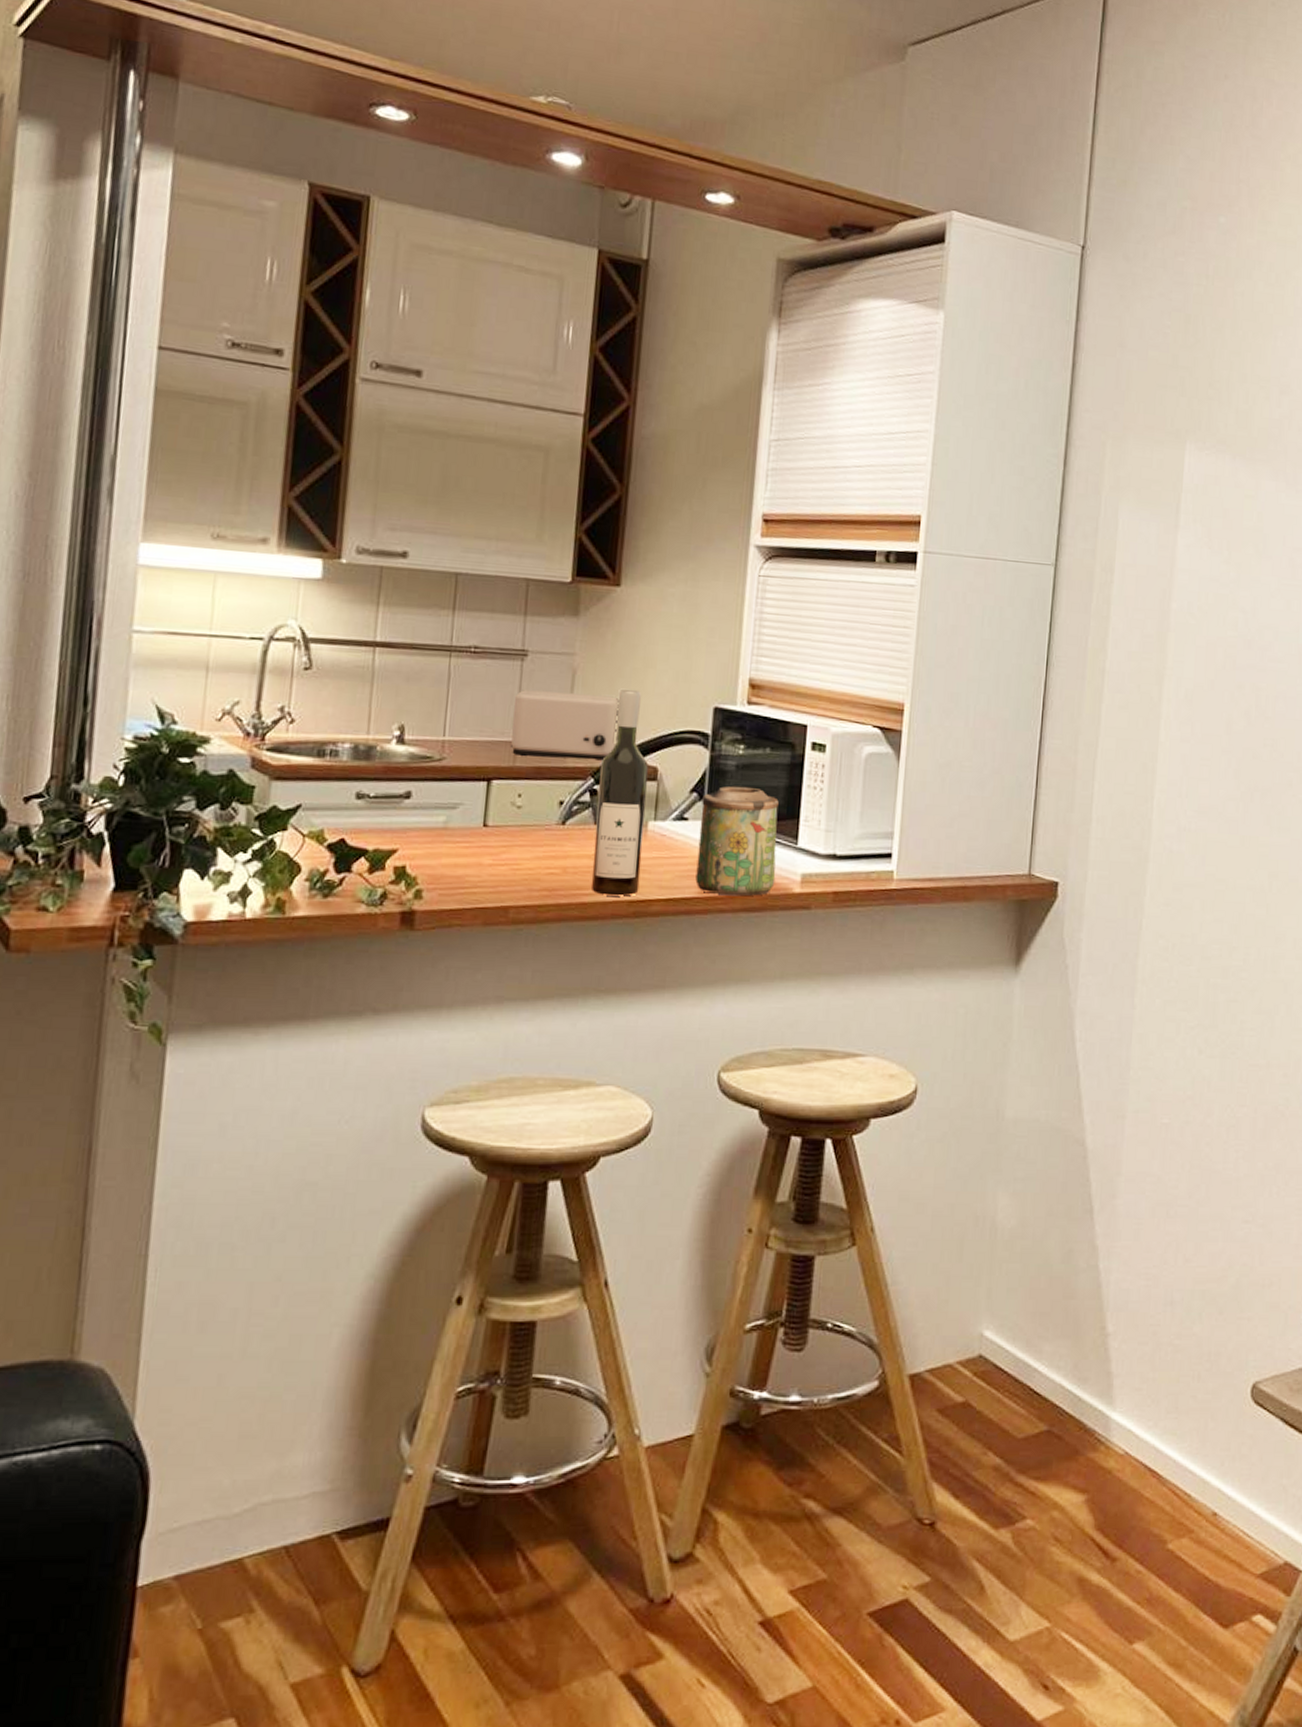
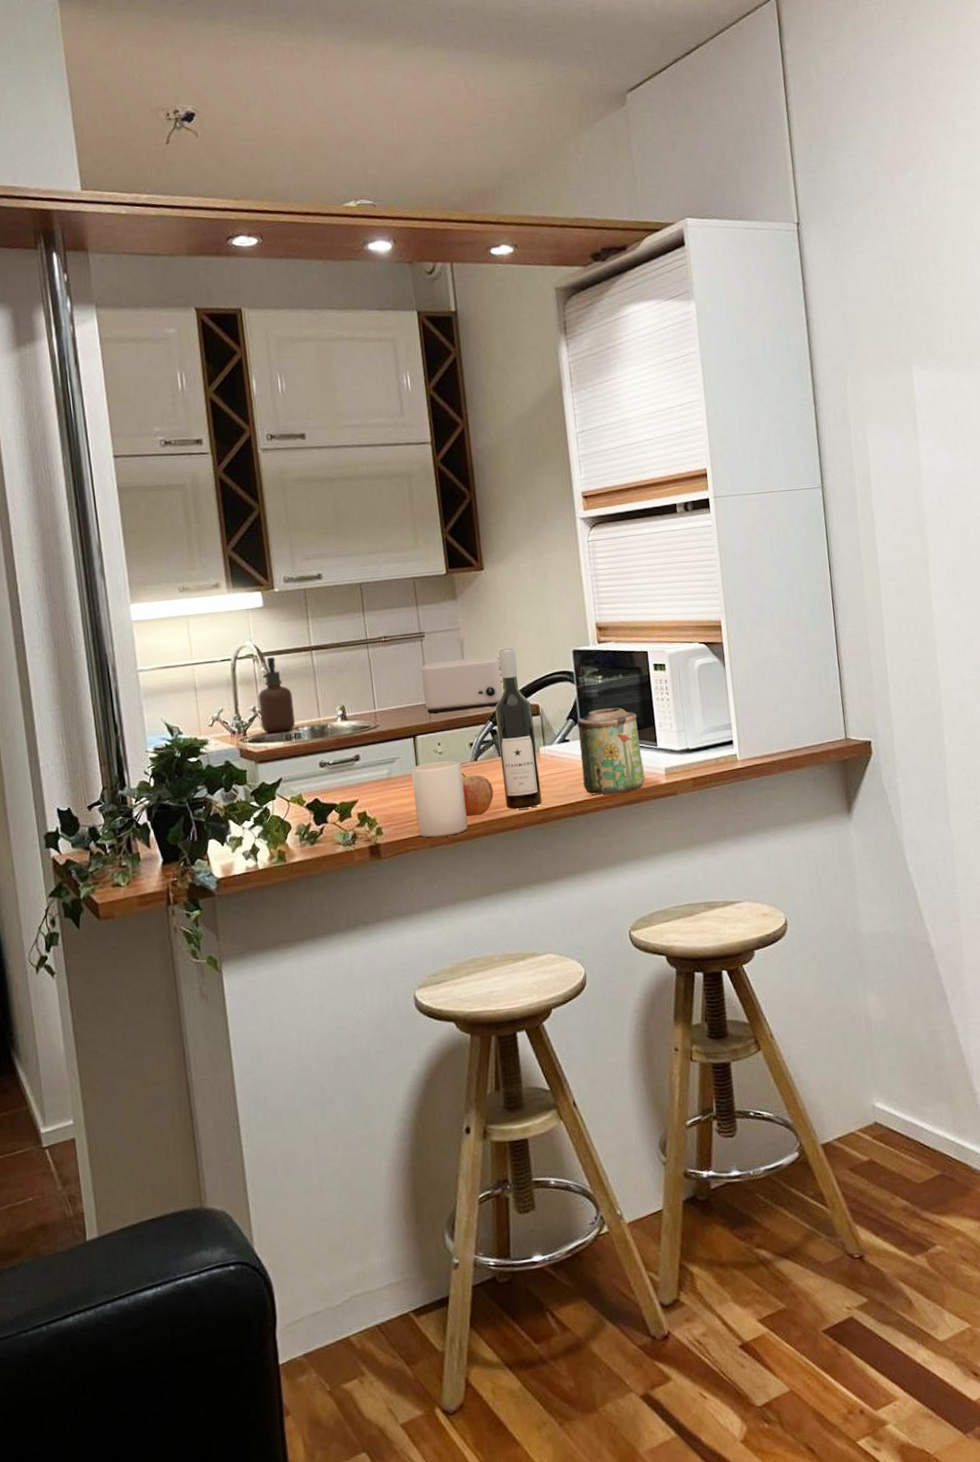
soap dispenser: none [287,645,338,745] -> present [258,657,296,733]
mug: none [469,817,544,915] -> present [410,760,469,838]
fruit: none [536,836,579,896] -> present [461,772,494,817]

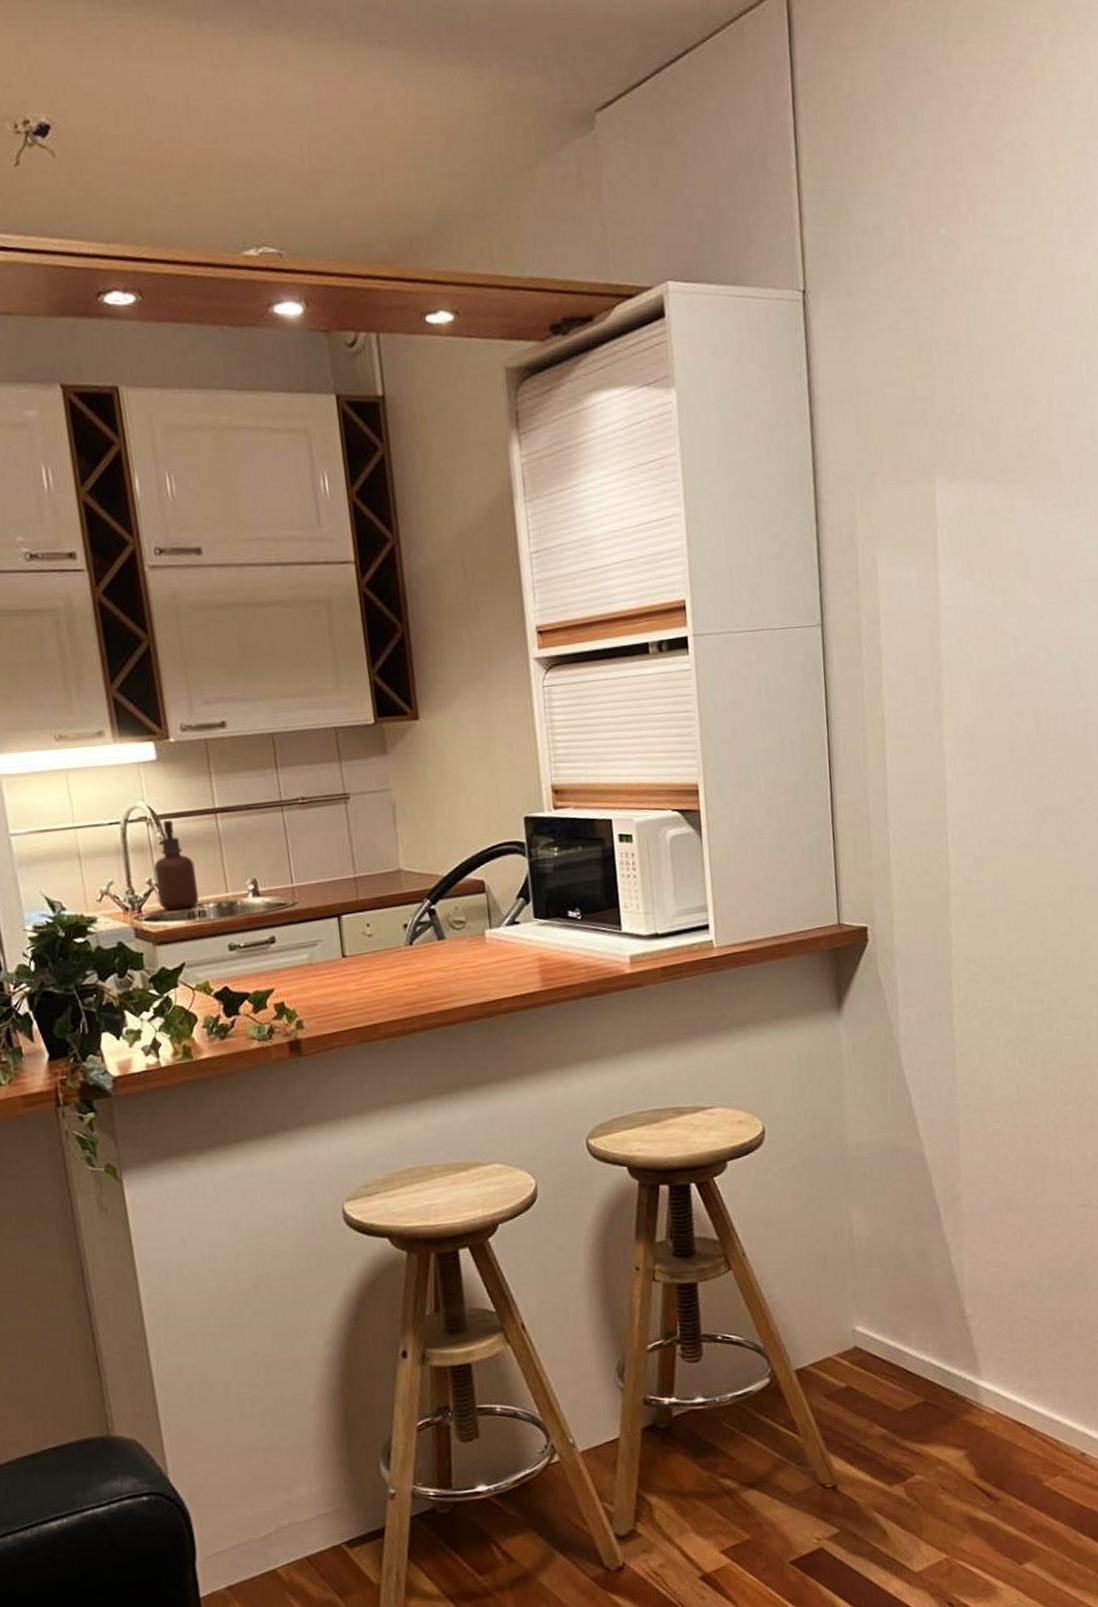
mug: present [410,760,469,838] -> none [335,944,403,1033]
toaster: present [421,656,503,714] -> none [346,822,443,890]
fruit: present [461,772,494,817] -> none [394,958,432,1010]
bottle: present [494,647,542,810] -> none [432,812,488,1002]
canister: present [577,707,646,795] -> none [528,884,607,985]

